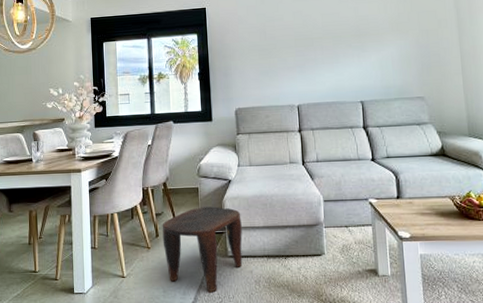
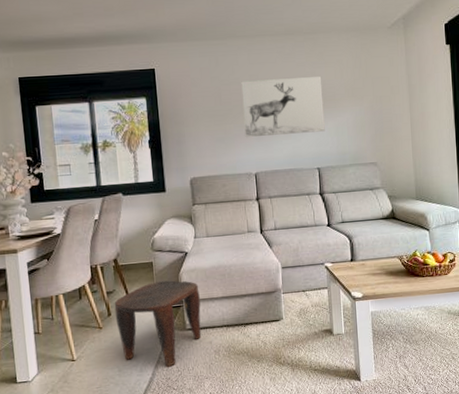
wall art: none [285,12,369,71] -> present [241,76,325,138]

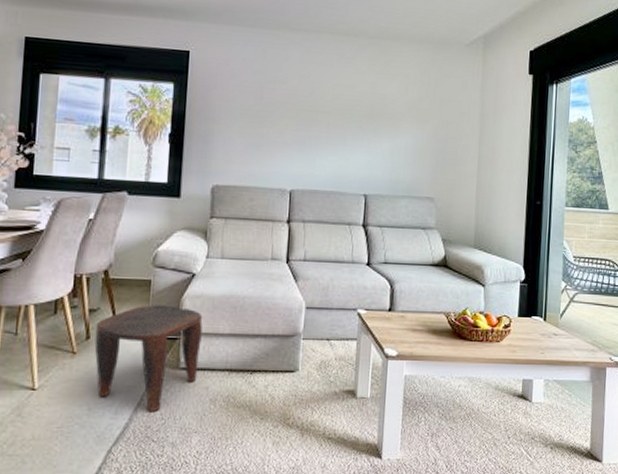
wall art: present [241,76,325,138] -> none [284,81,383,153]

